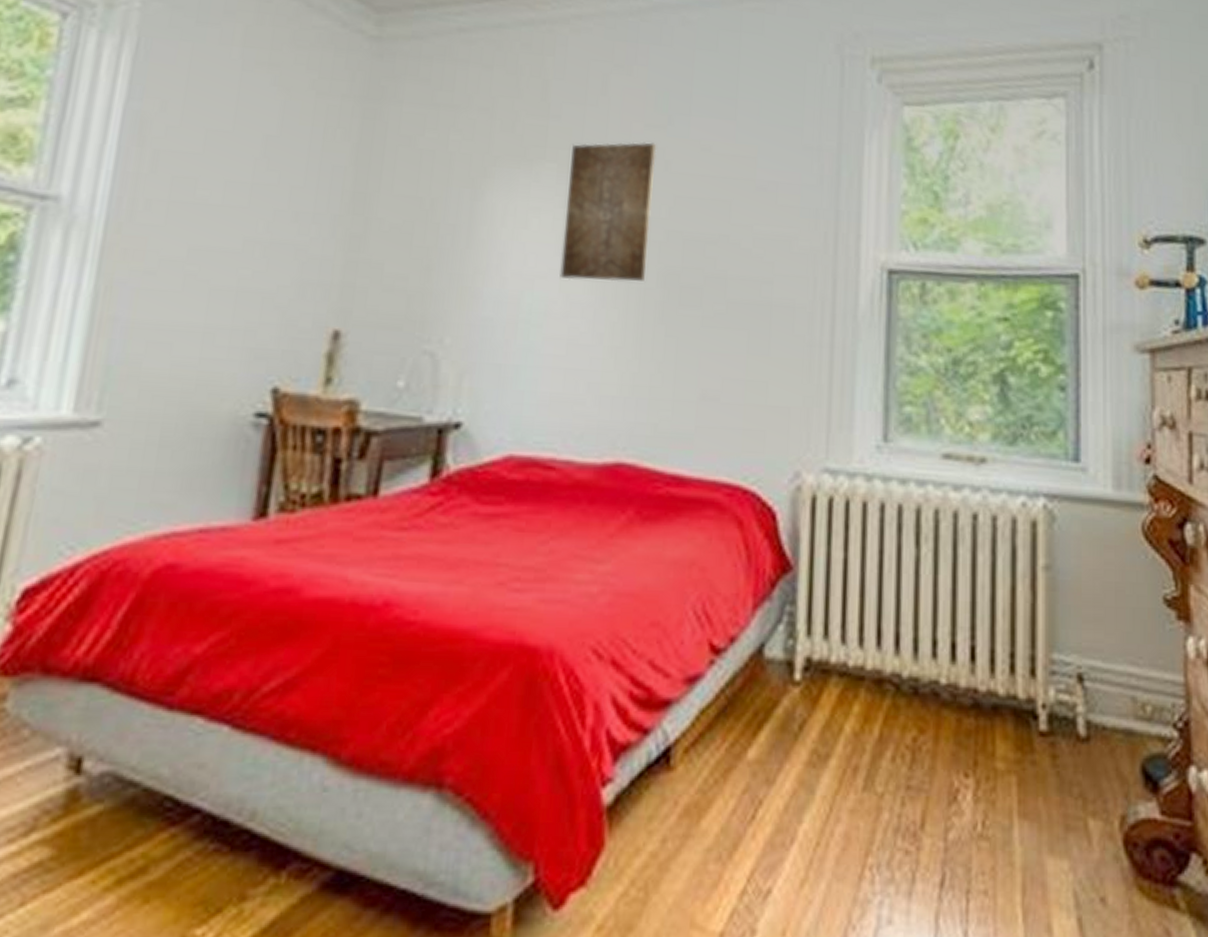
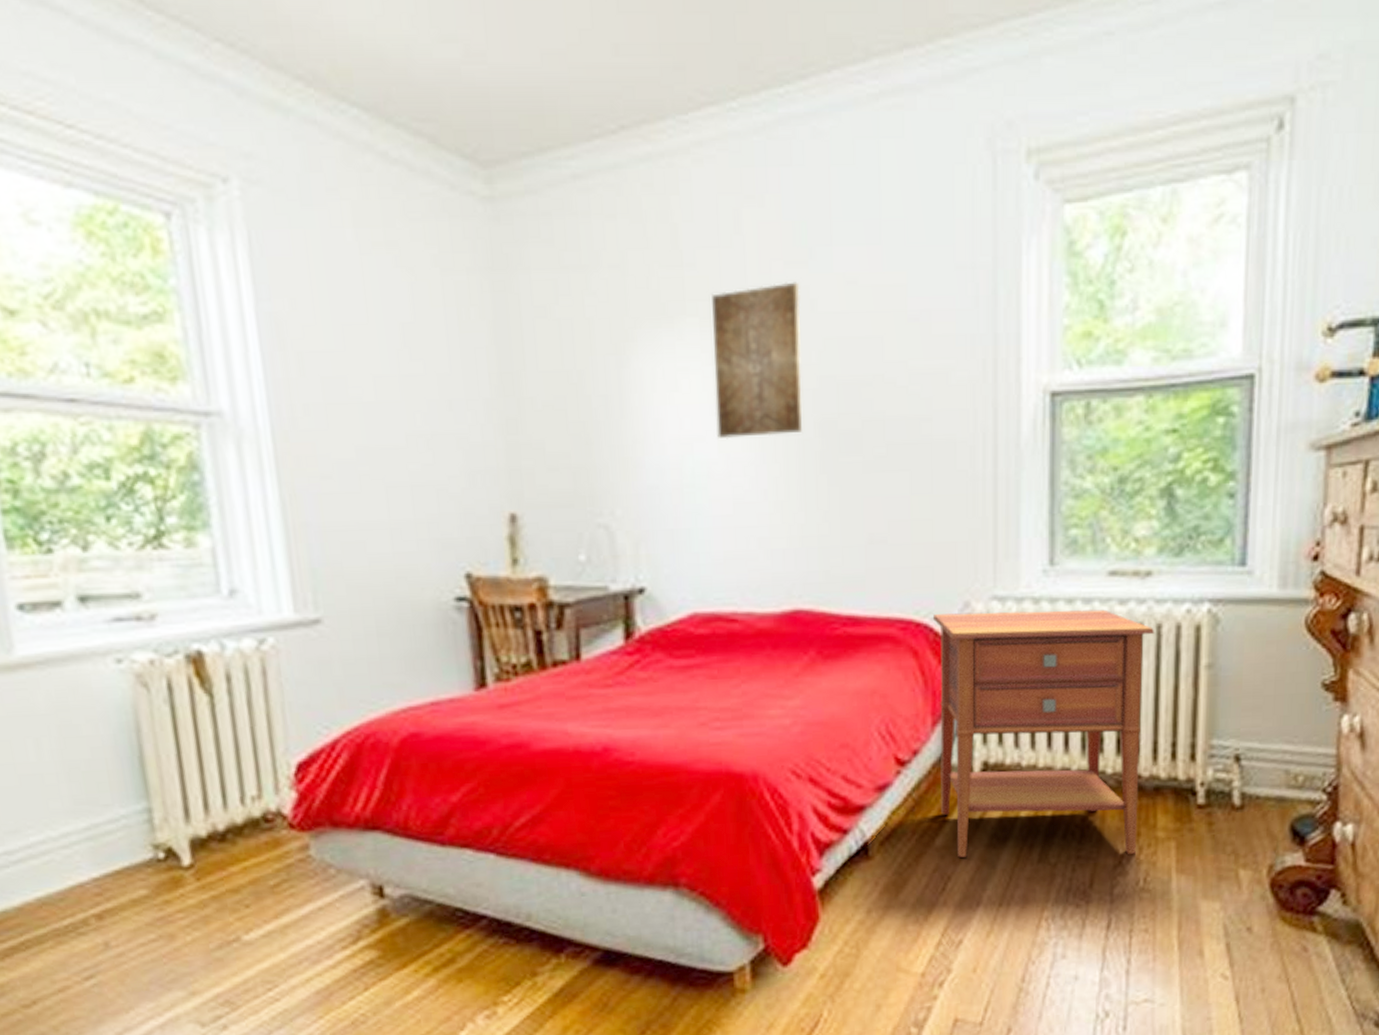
nightstand: none [756,482,990,788] -> present [932,609,1155,858]

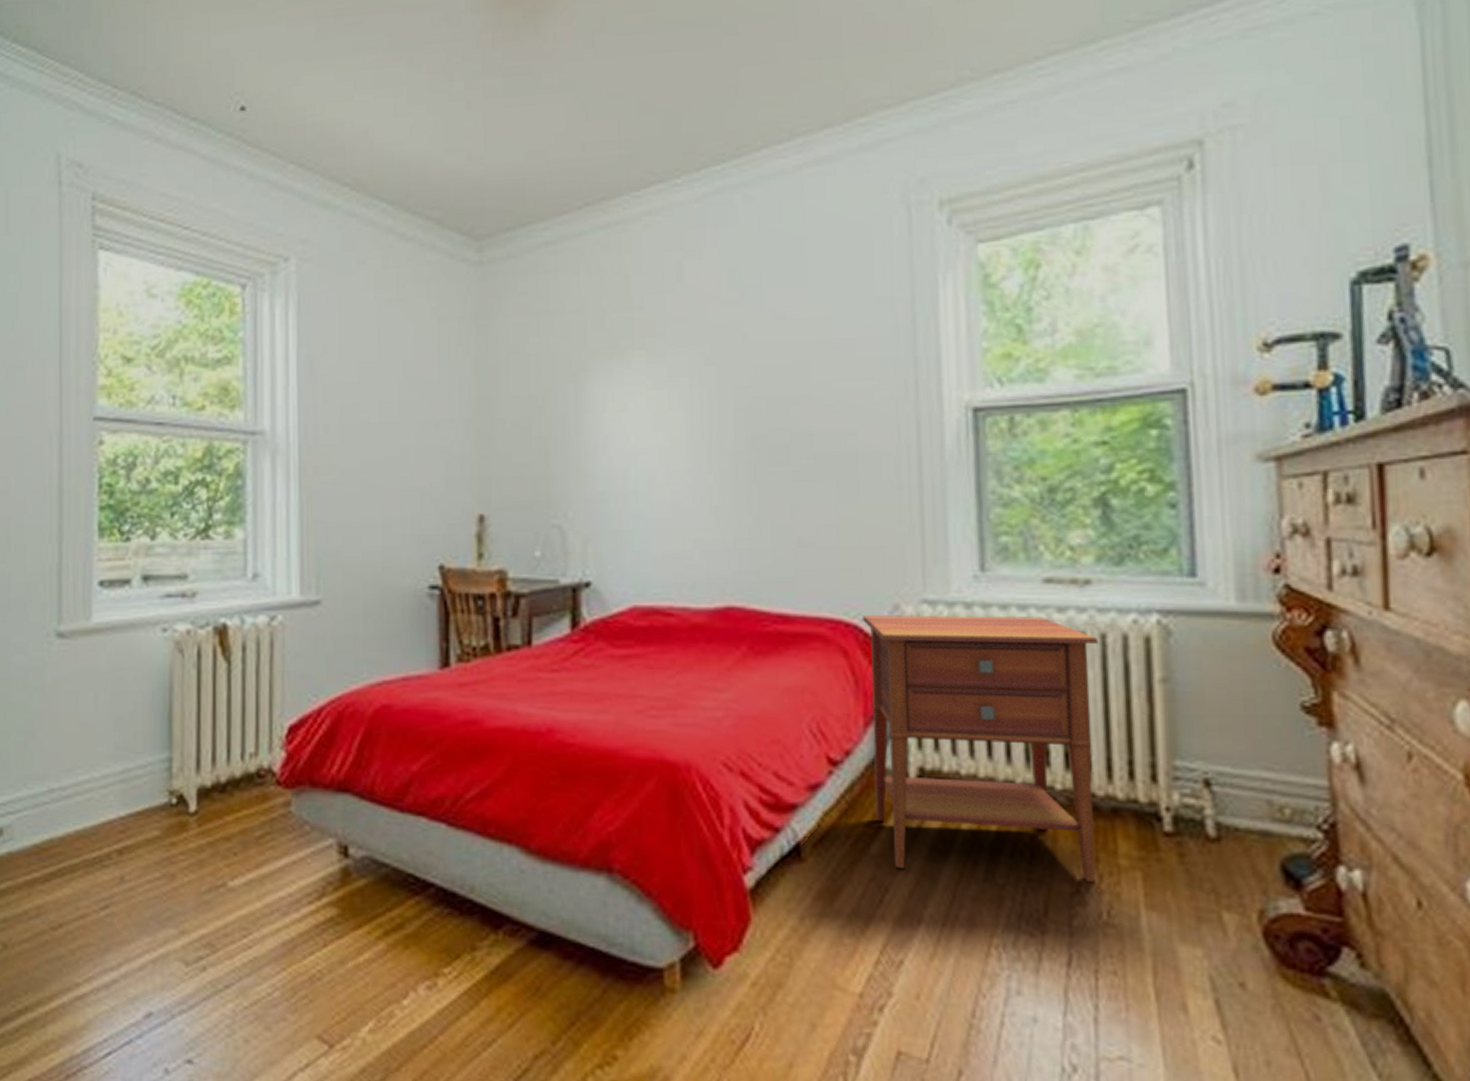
wall art: present [712,282,802,439] -> none [657,318,735,452]

